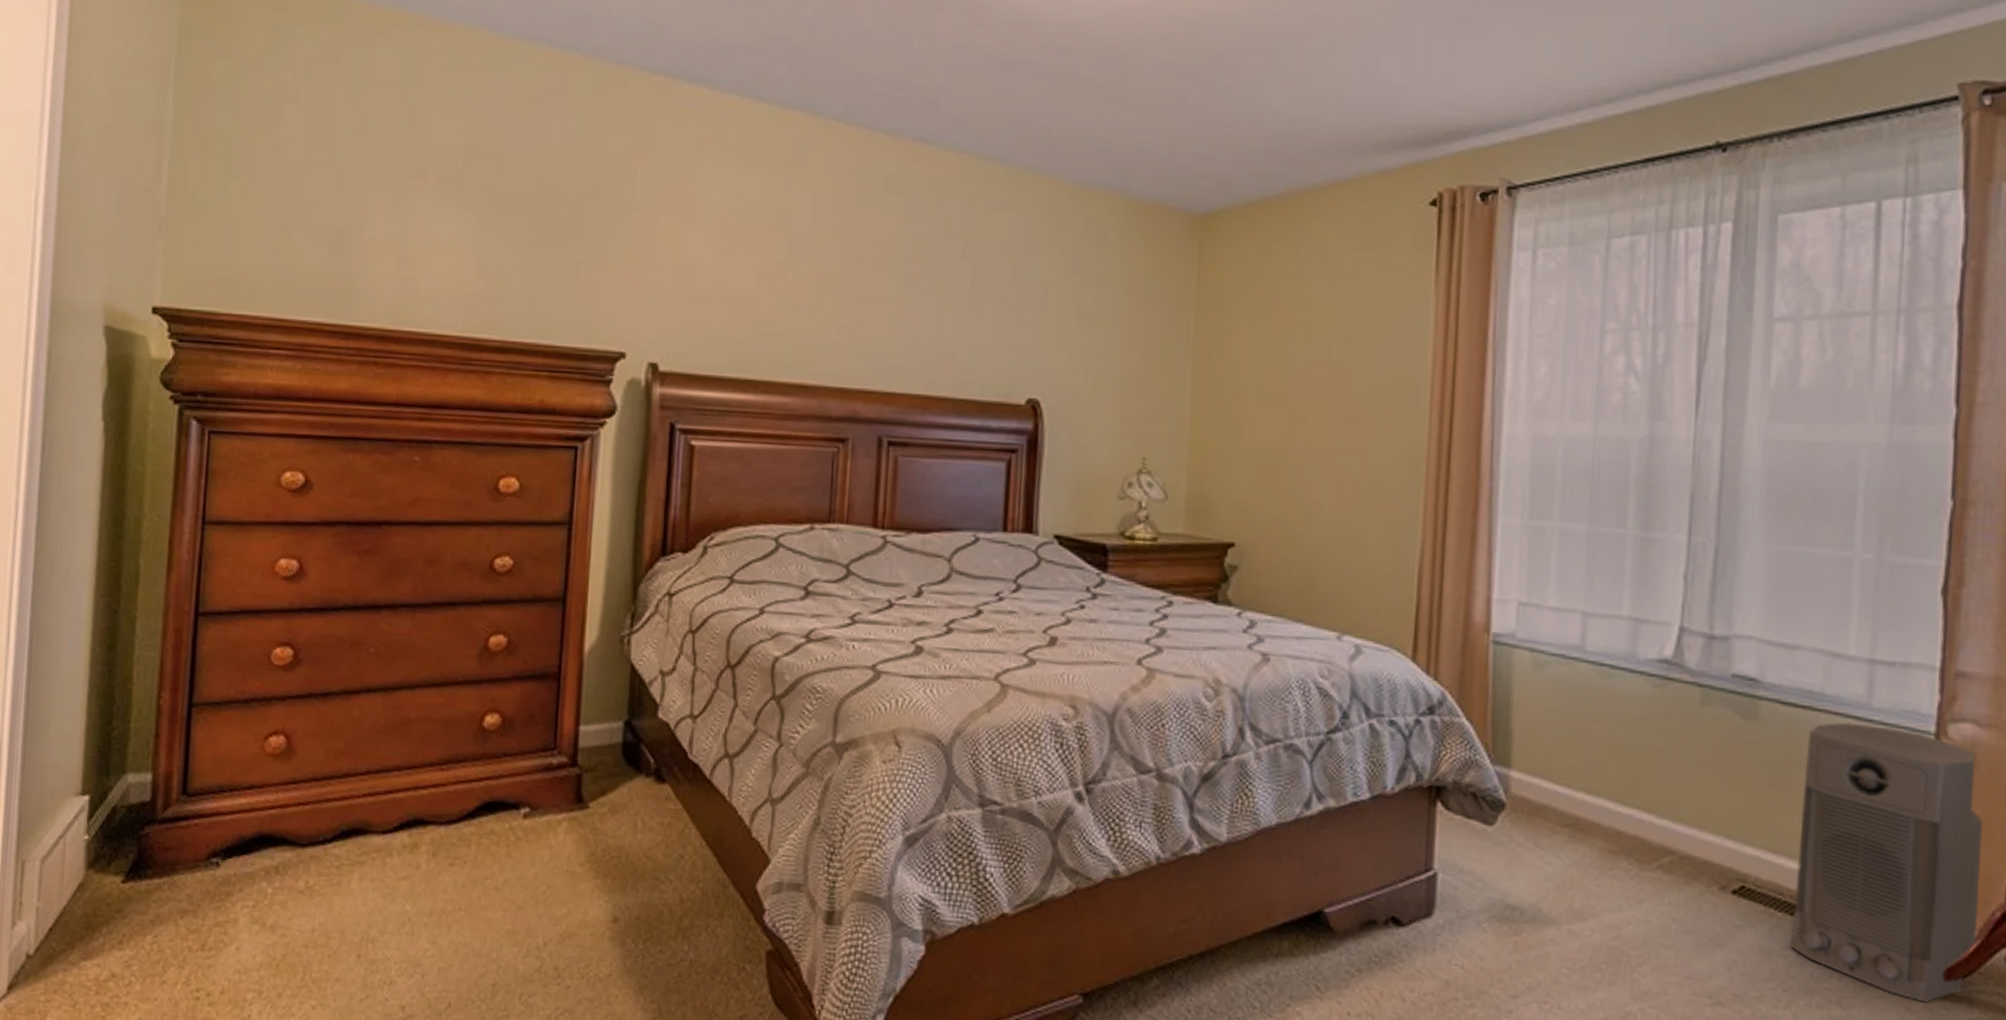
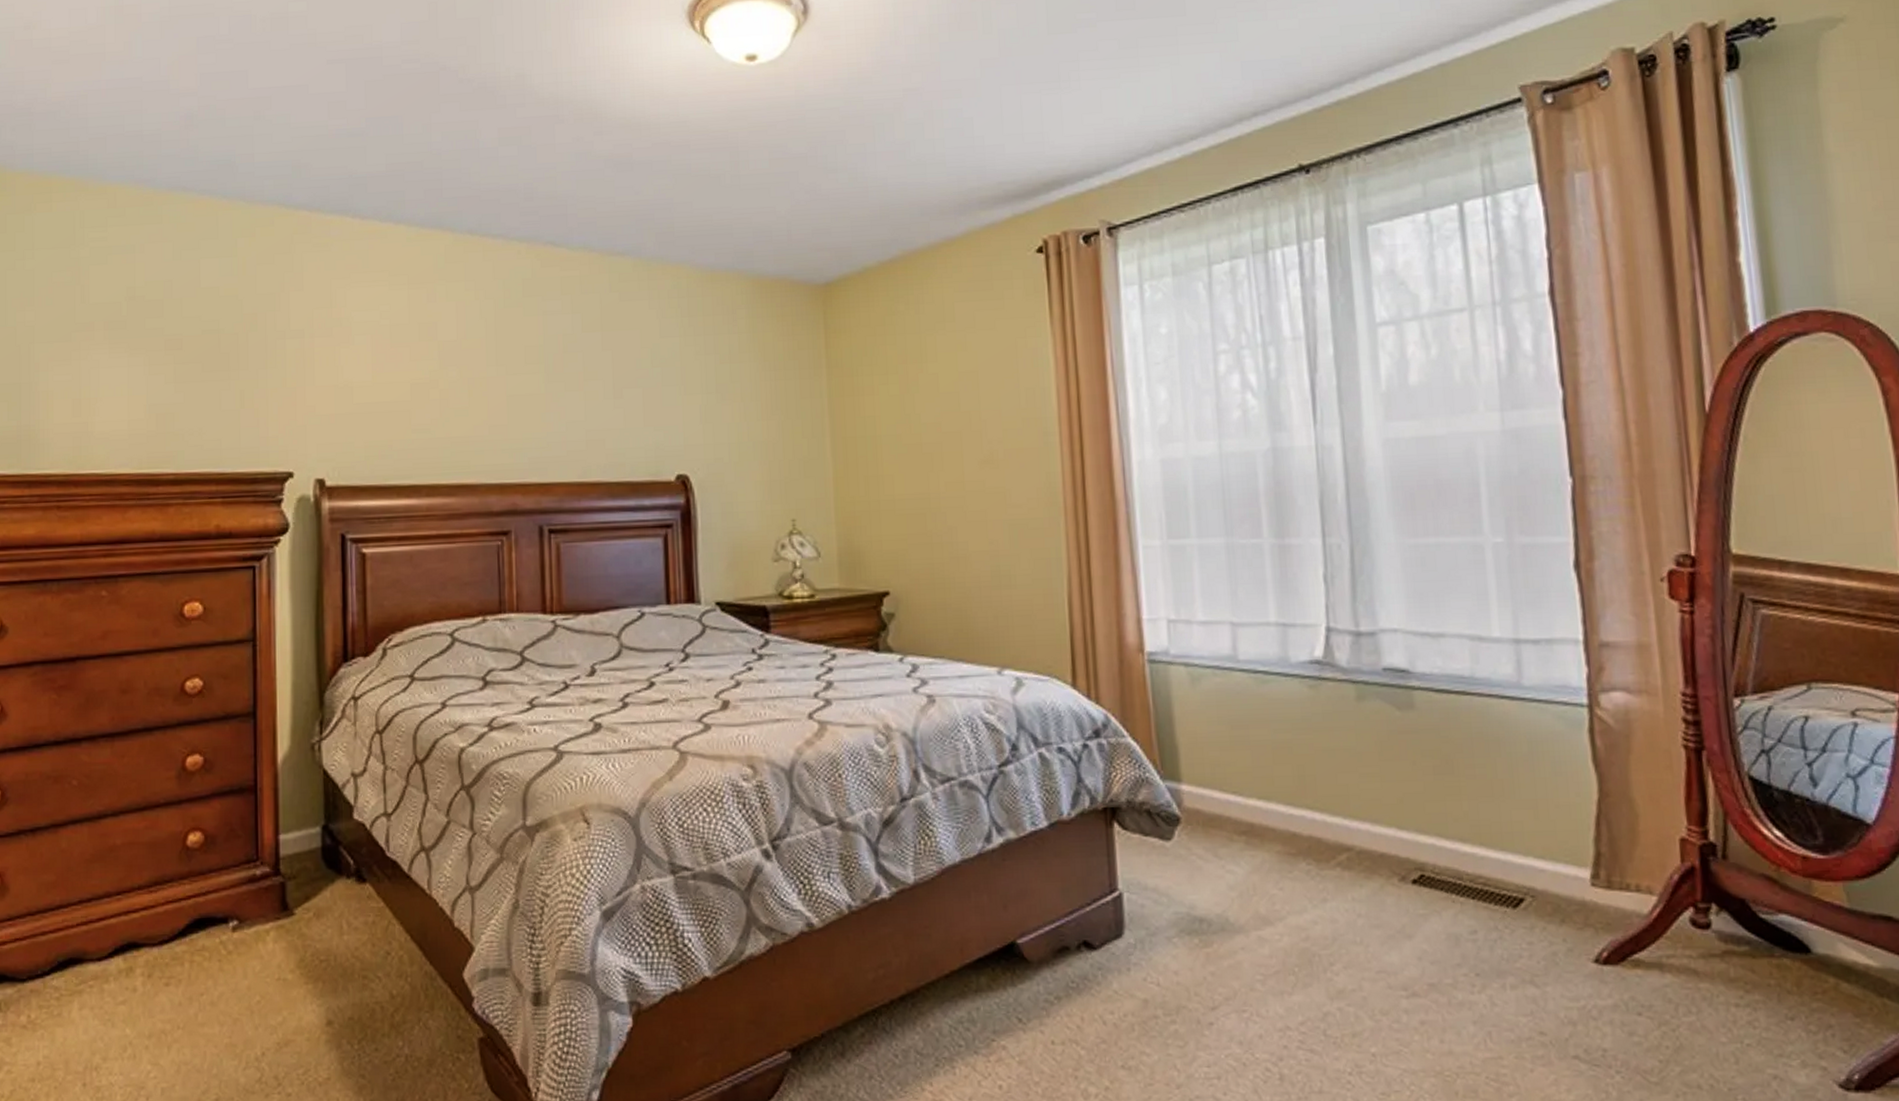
air purifier: present [1789,722,1983,1003] -> none [1465,703,1658,973]

